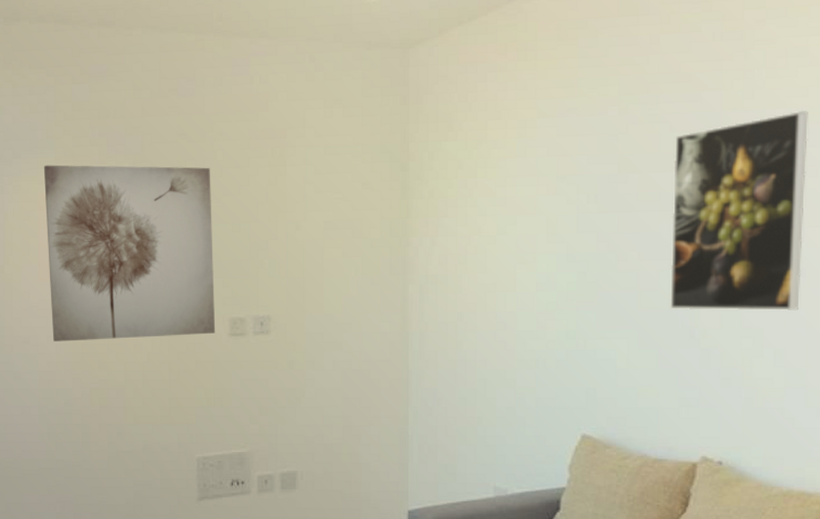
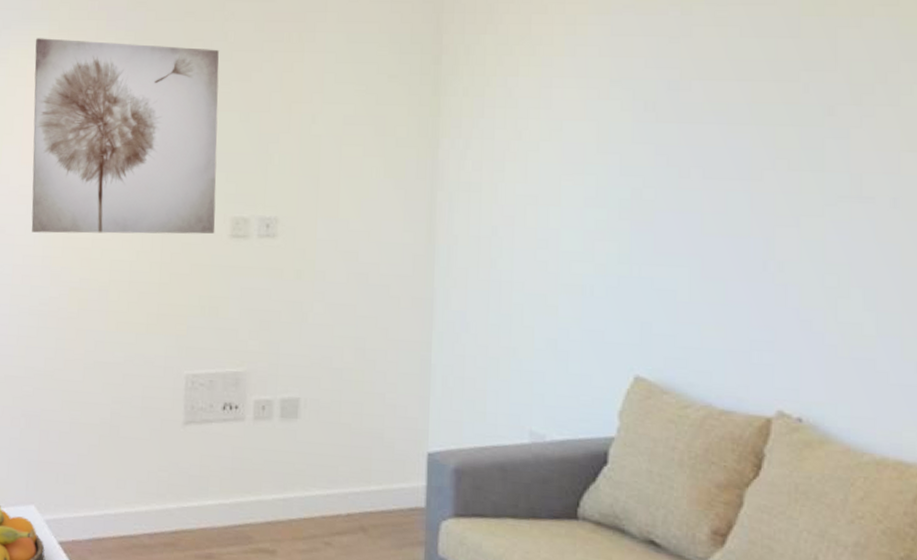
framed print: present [670,110,808,311] -> none [740,20,900,246]

